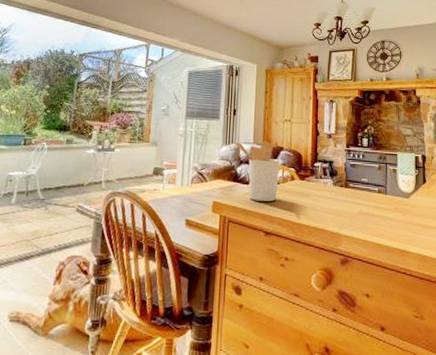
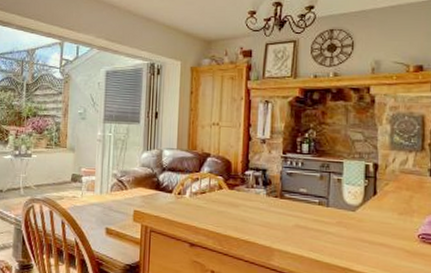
utensil holder: present [235,141,281,201] -> none [157,146,207,212]

